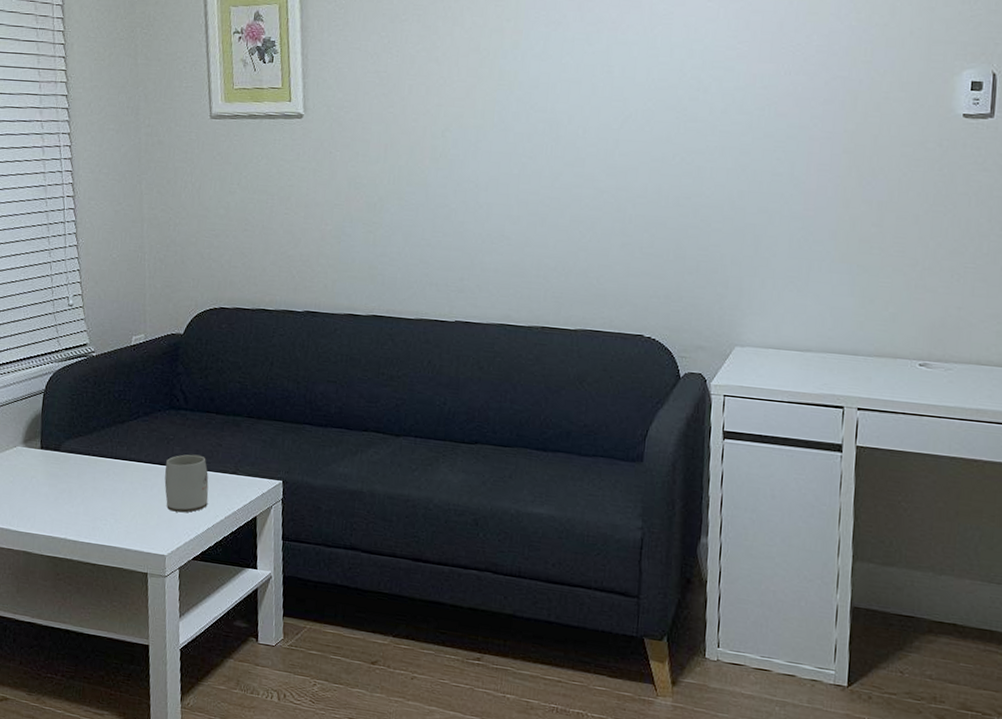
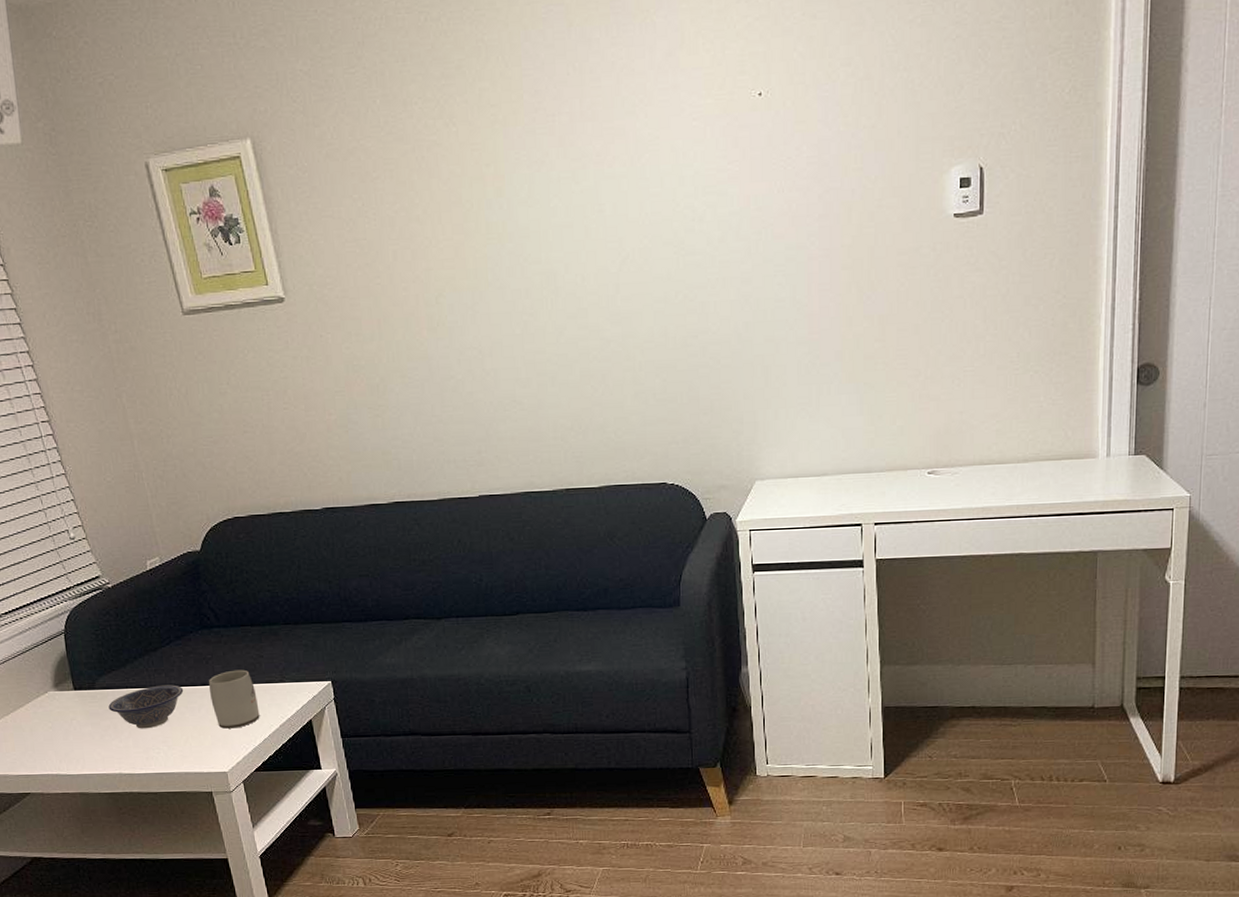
decorative bowl: none [68,457,141,499] -> present [108,685,184,729]

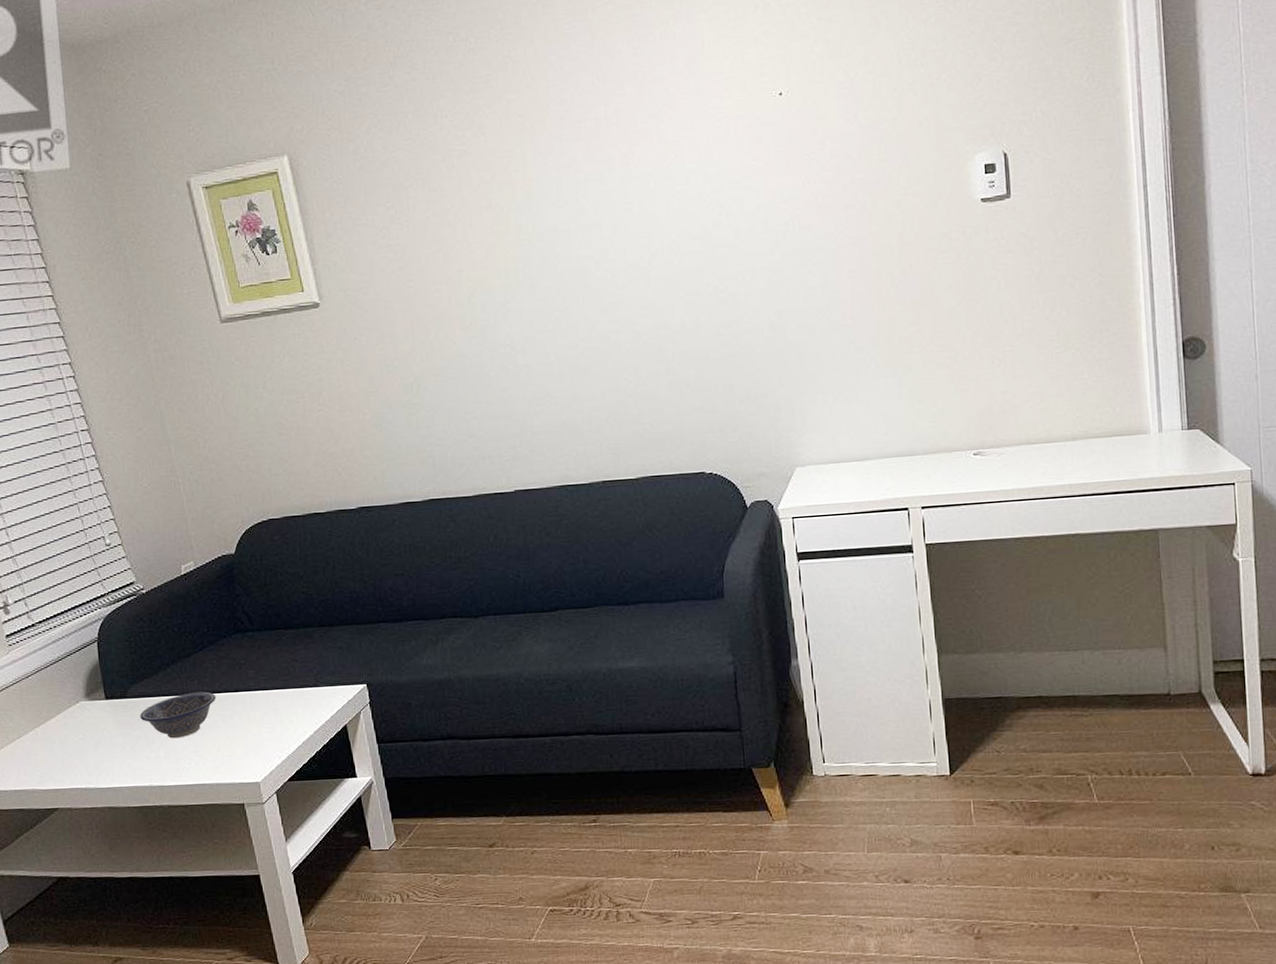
mug: present [208,669,260,729] -> none [241,674,294,737]

